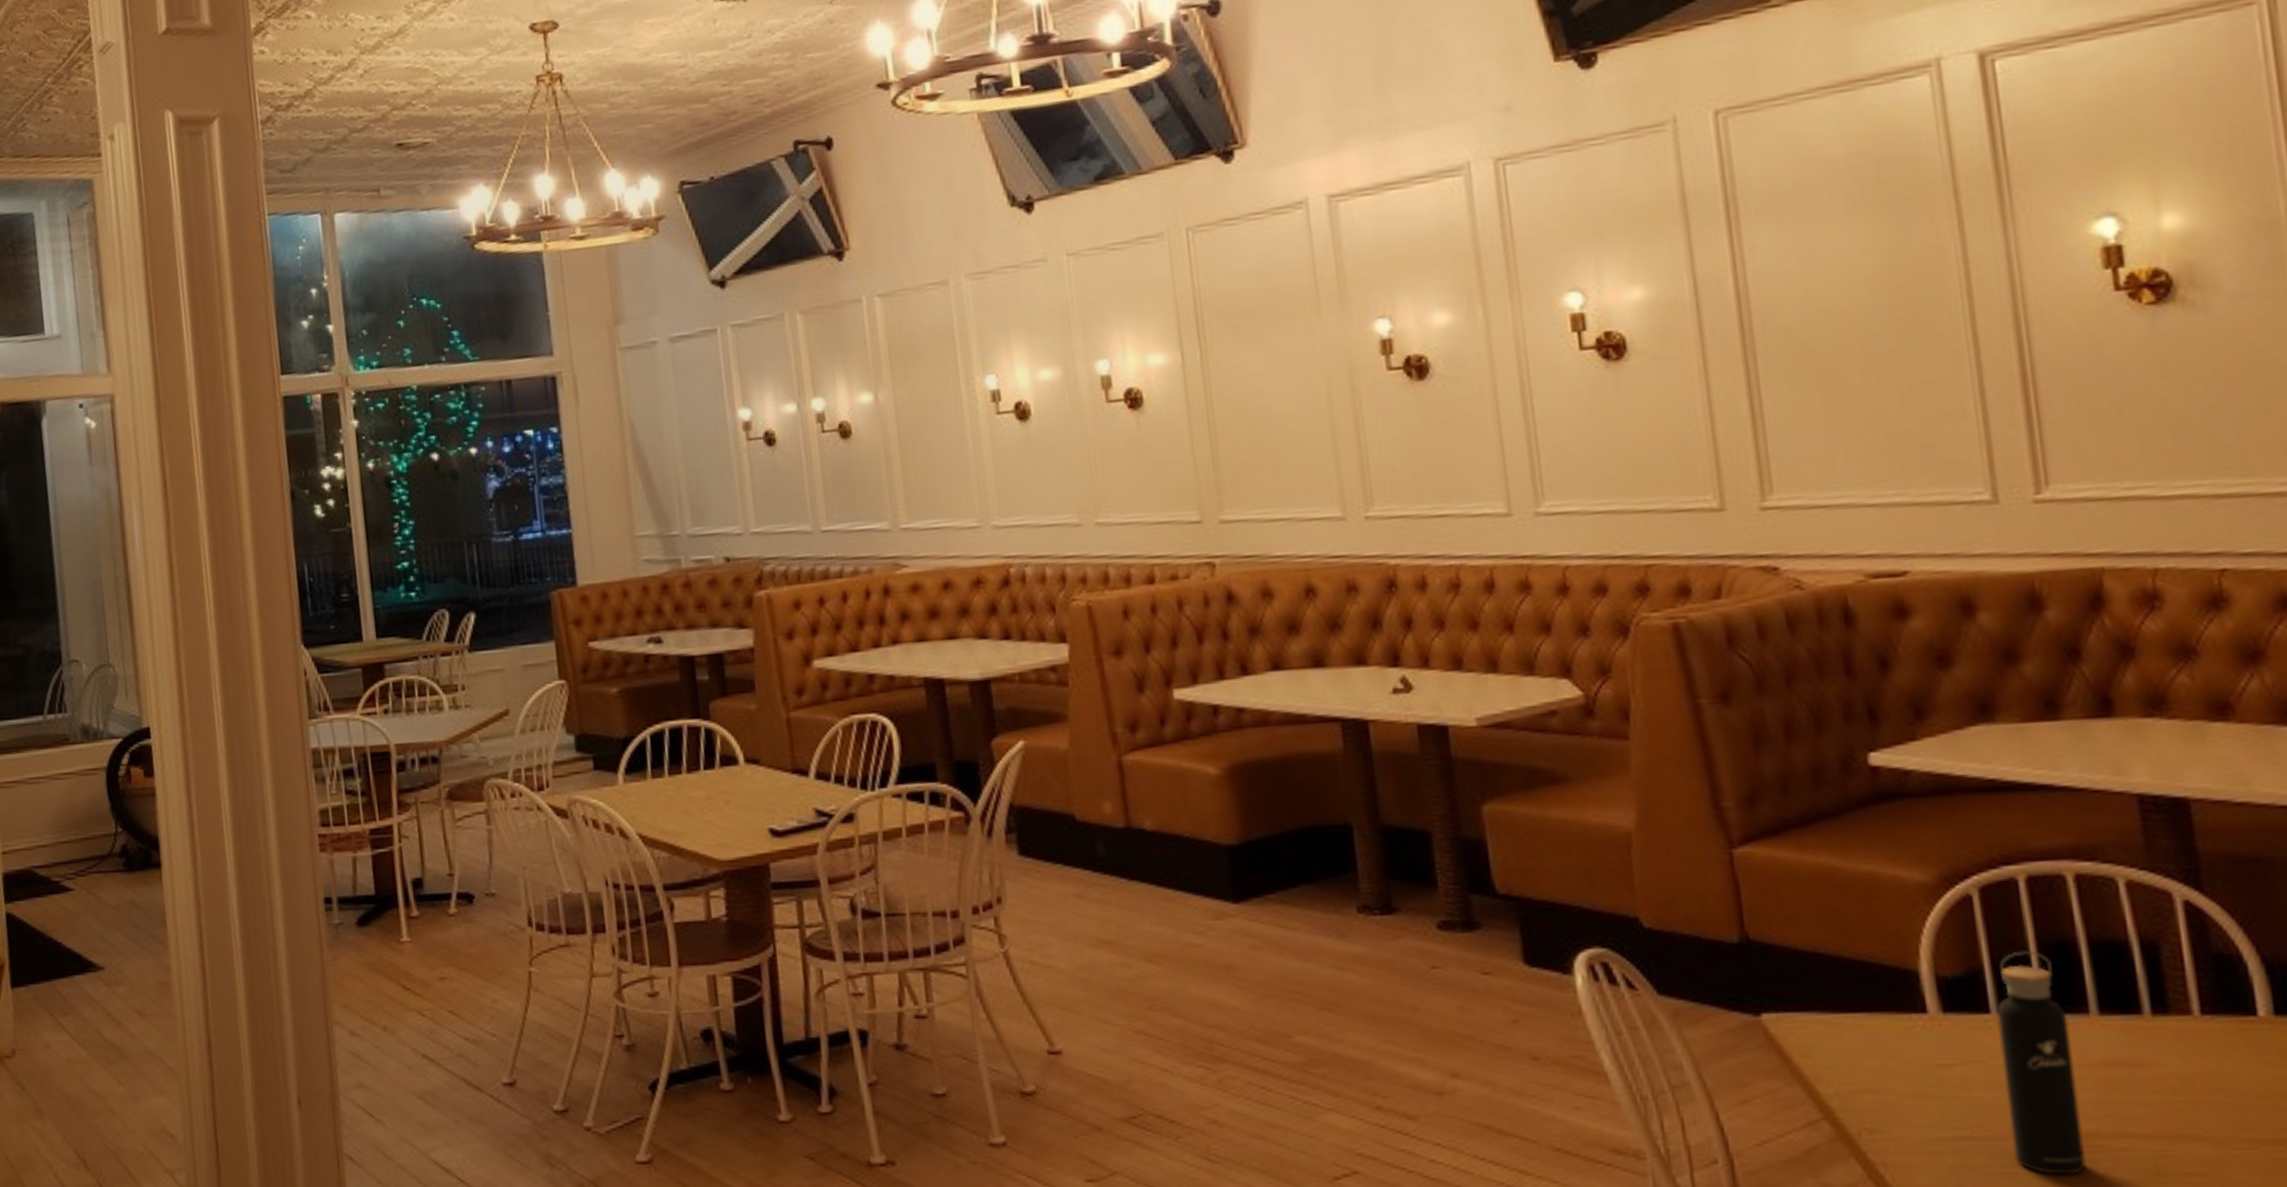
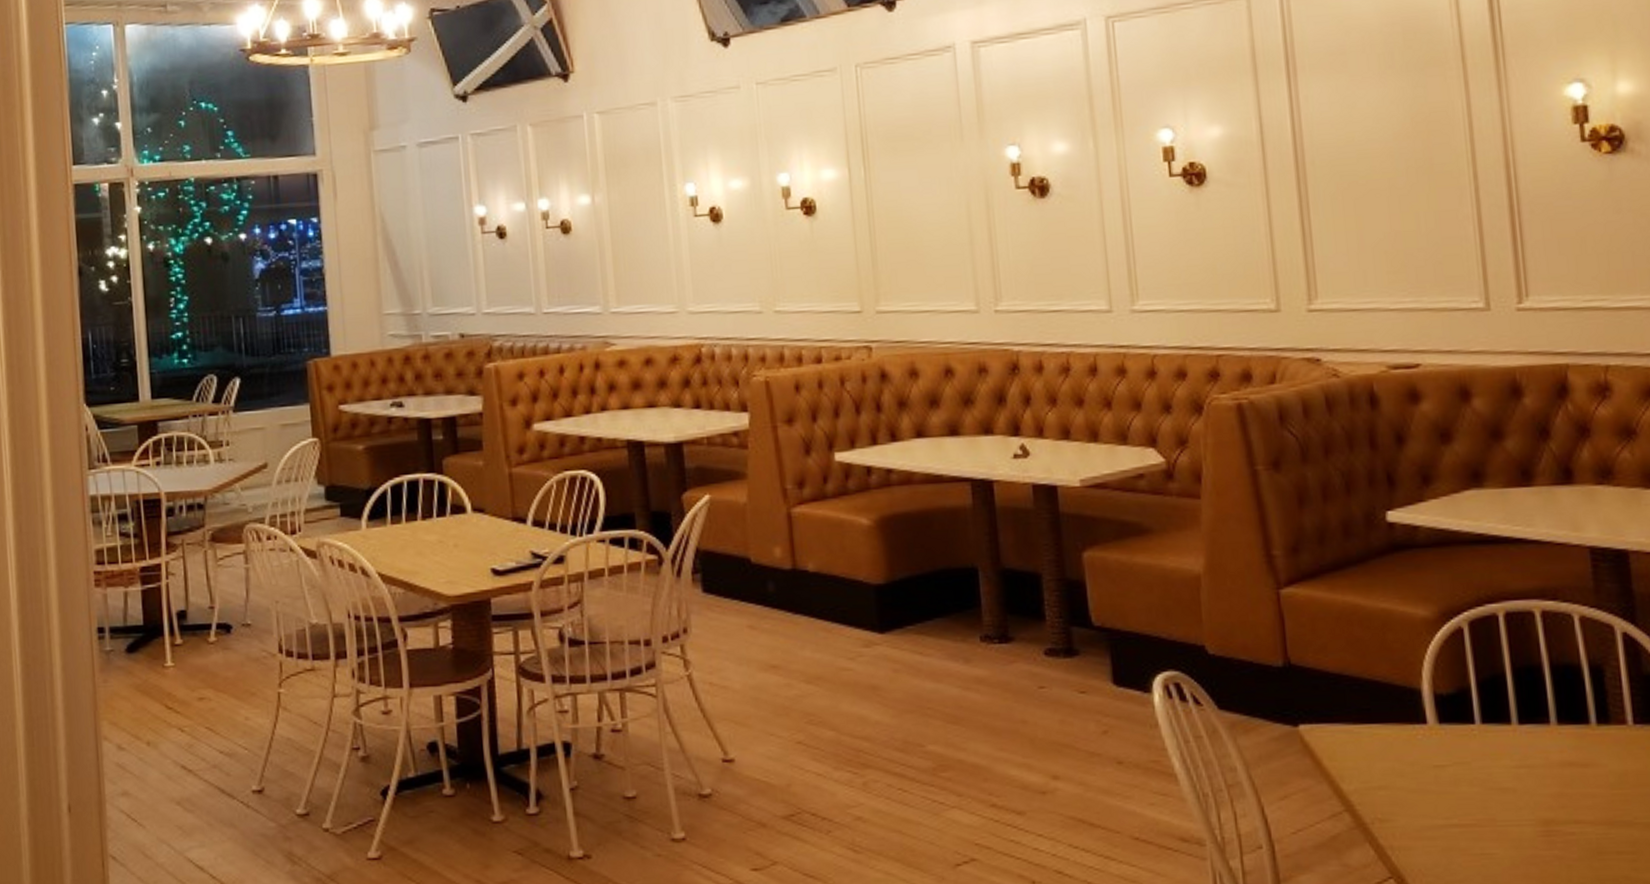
water bottle: present [1996,950,2087,1175] -> none [1480,672,1545,855]

